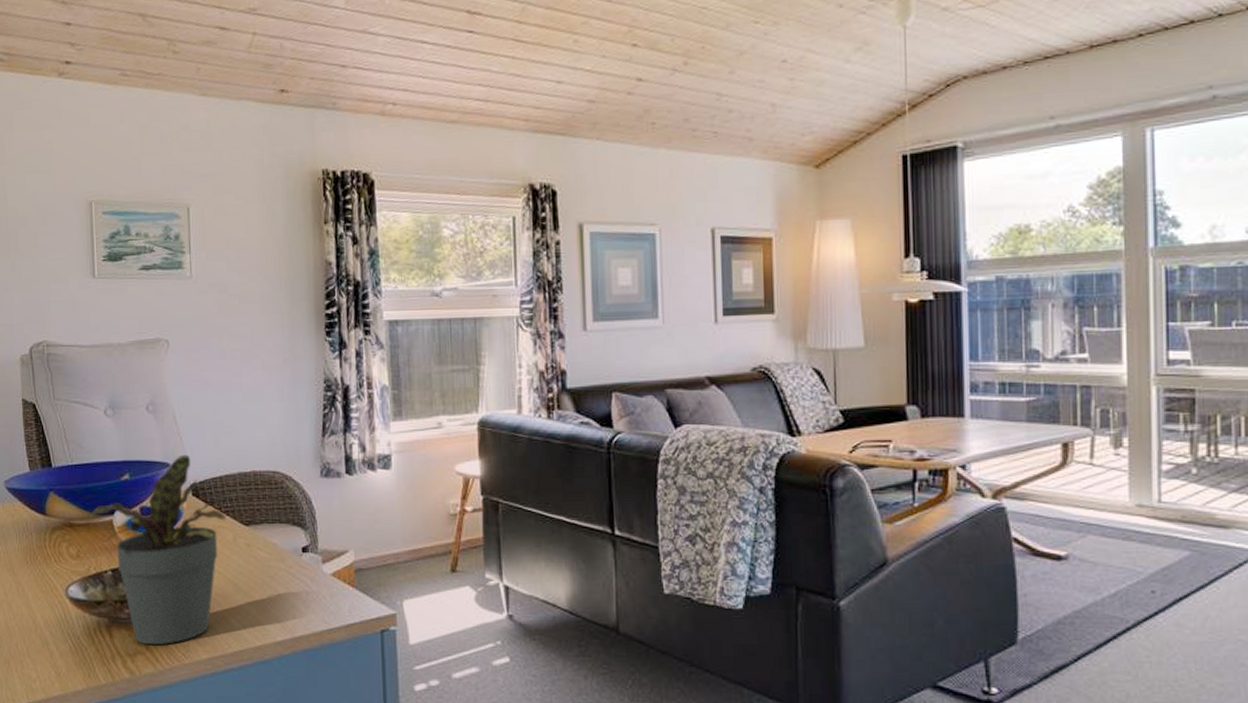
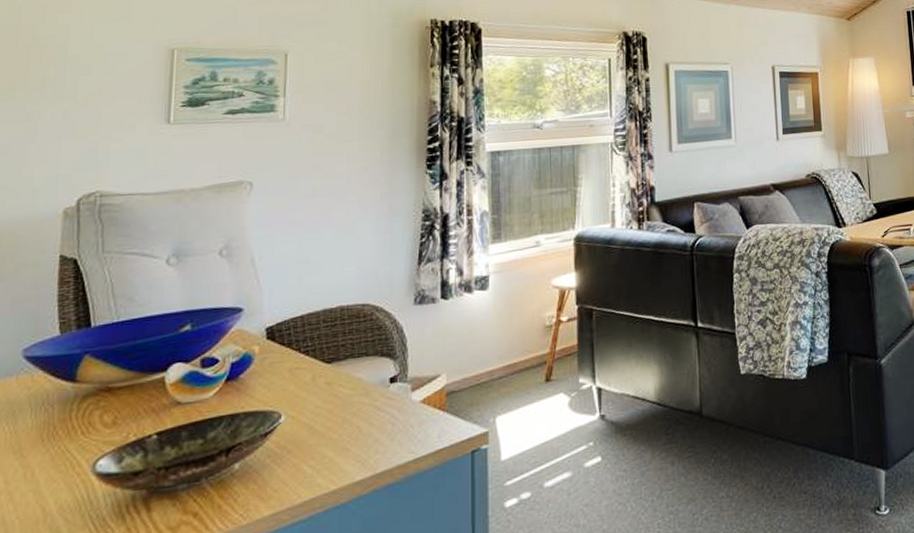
potted plant: present [86,454,236,646] -> none [129,297,318,512]

